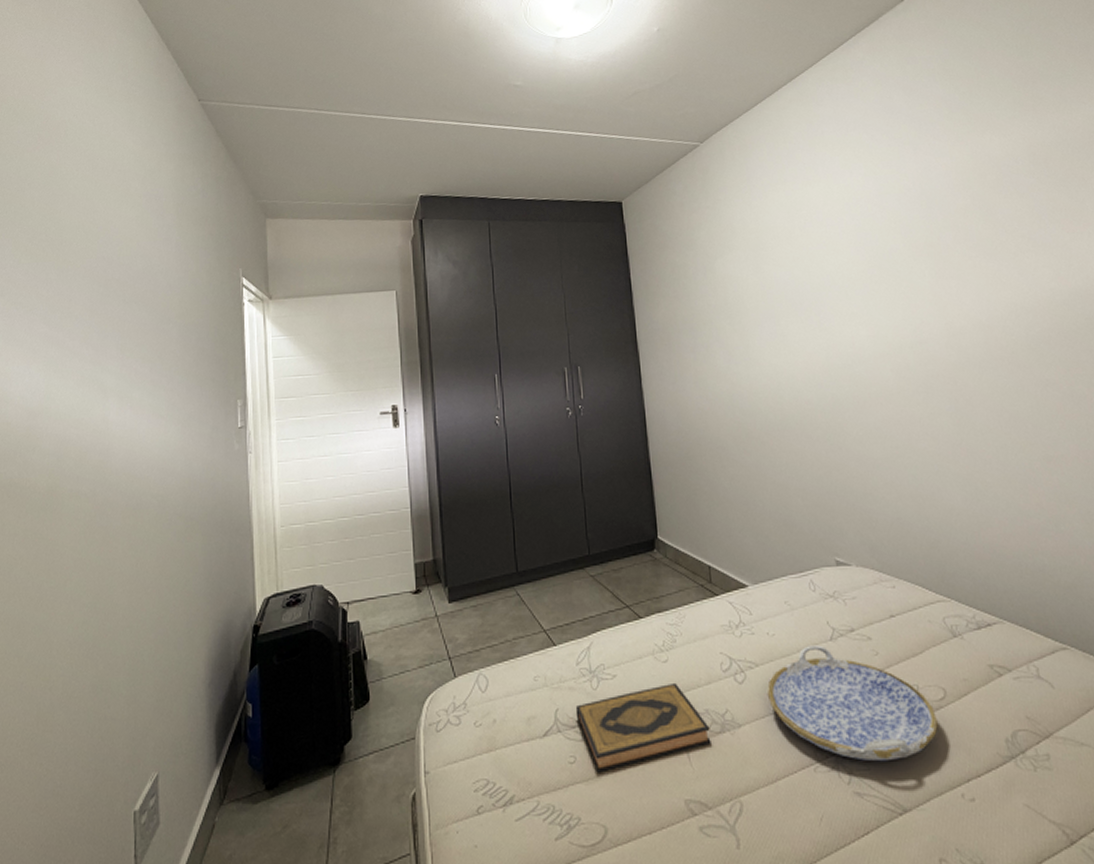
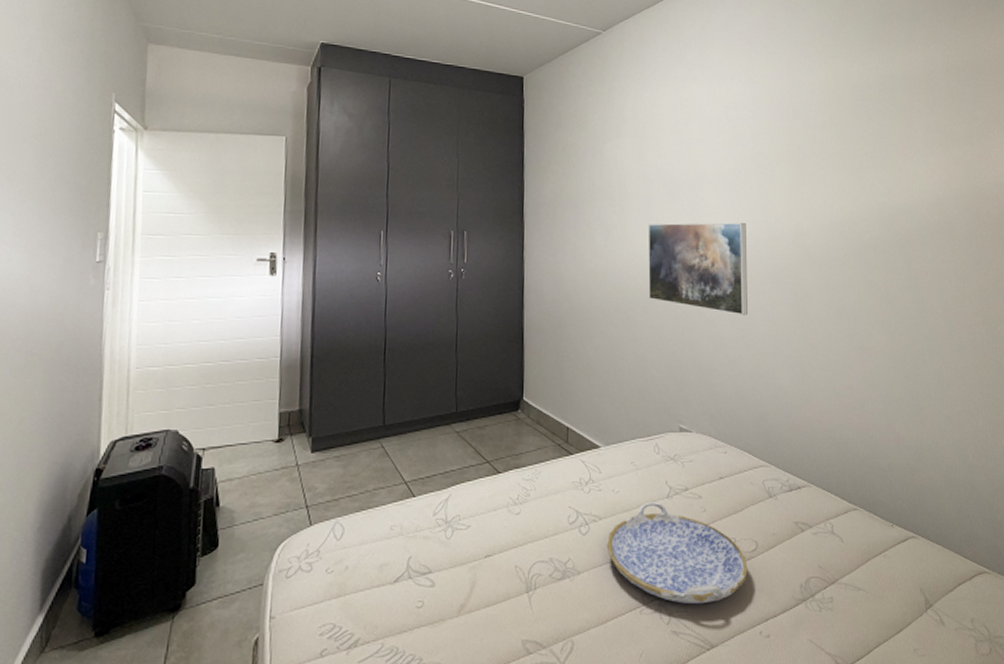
hardback book: present [575,684,711,773] -> none [428,534,552,617]
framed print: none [773,329,901,432] -> present [648,222,747,315]

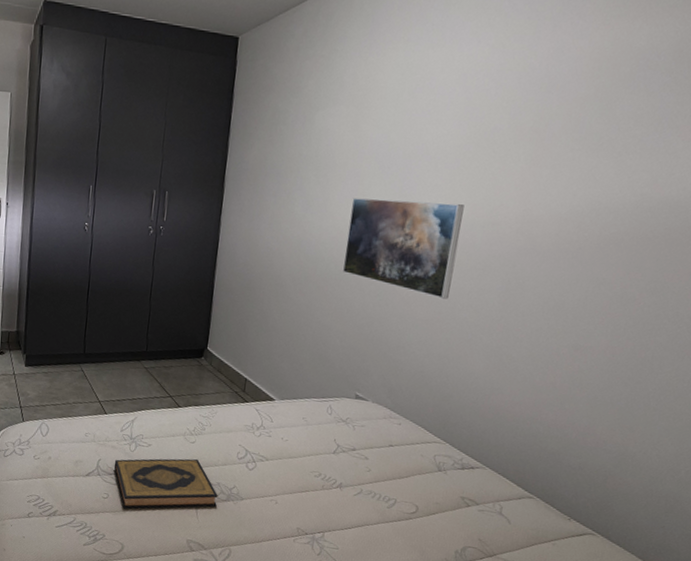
hardback book: none [428,534,552,617] -> present [114,458,218,509]
serving tray: present [606,502,748,605] -> none [269,453,405,547]

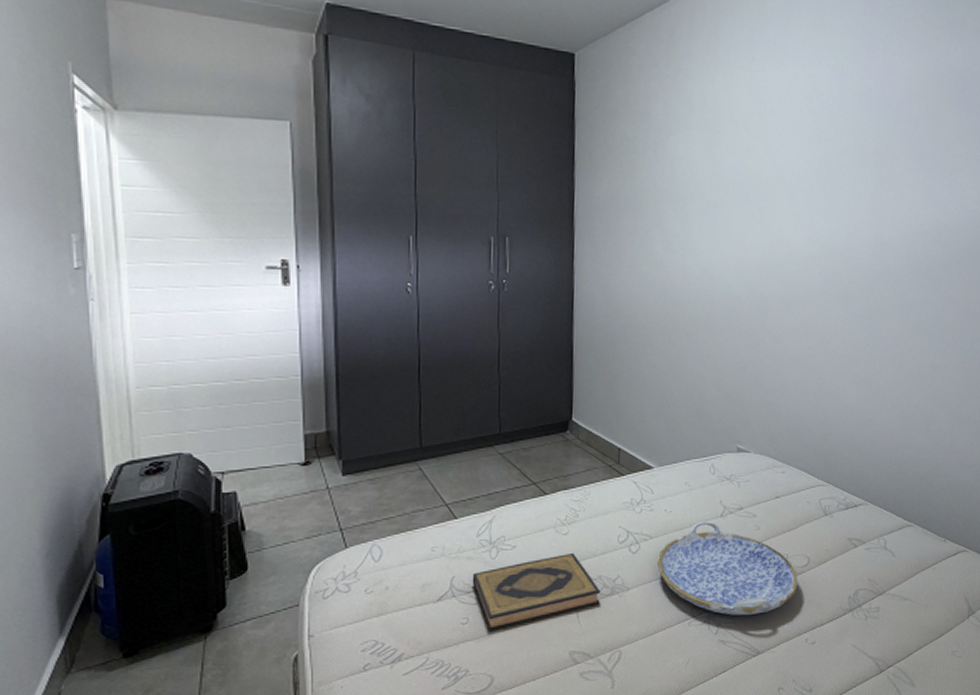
serving tray: none [269,453,405,547] -> present [656,521,798,616]
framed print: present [342,197,464,299] -> none [710,230,822,332]

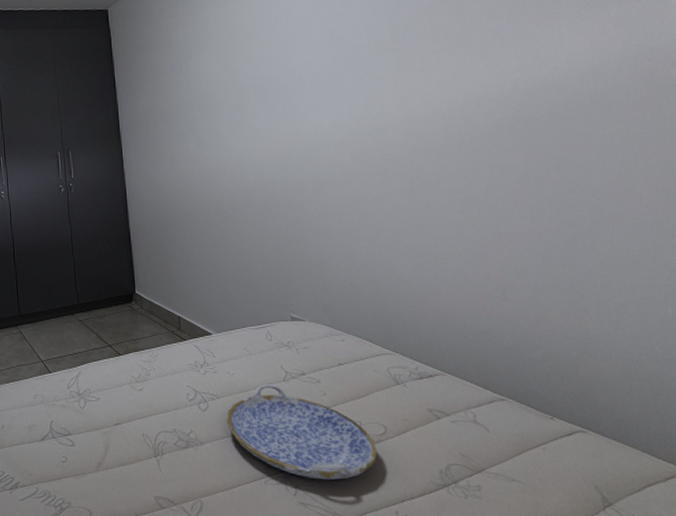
hardback book: present [472,554,601,632] -> none [66,407,178,471]

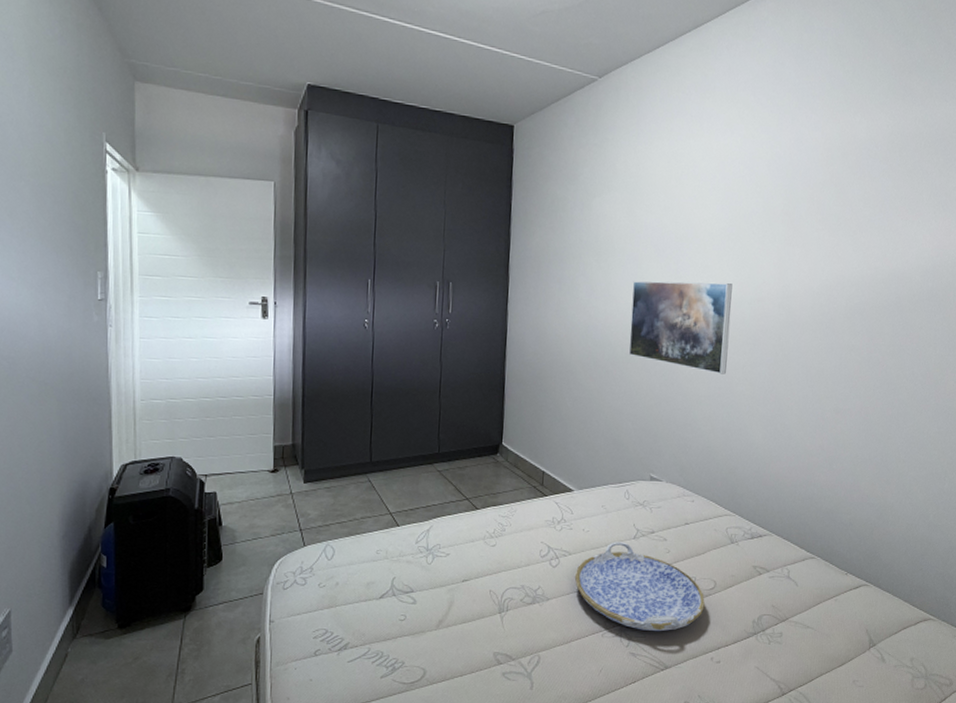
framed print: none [241,118,357,209] -> present [628,281,733,374]

